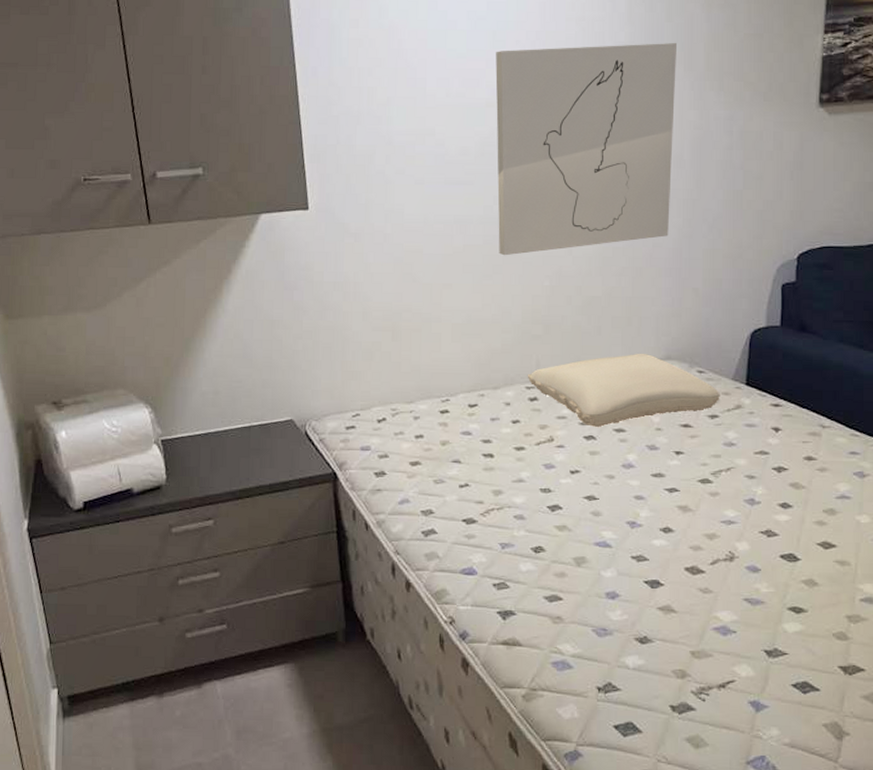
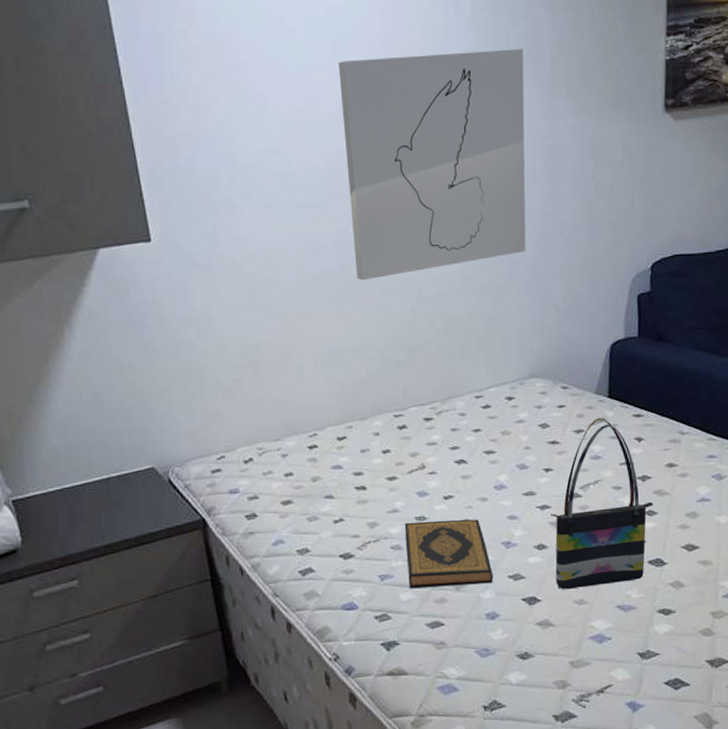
pillow: present [527,353,720,428] -> none [394,372,585,452]
hardback book: none [528,493,615,562] -> present [404,519,493,589]
tote bag: none [679,405,788,576] -> present [551,418,653,589]

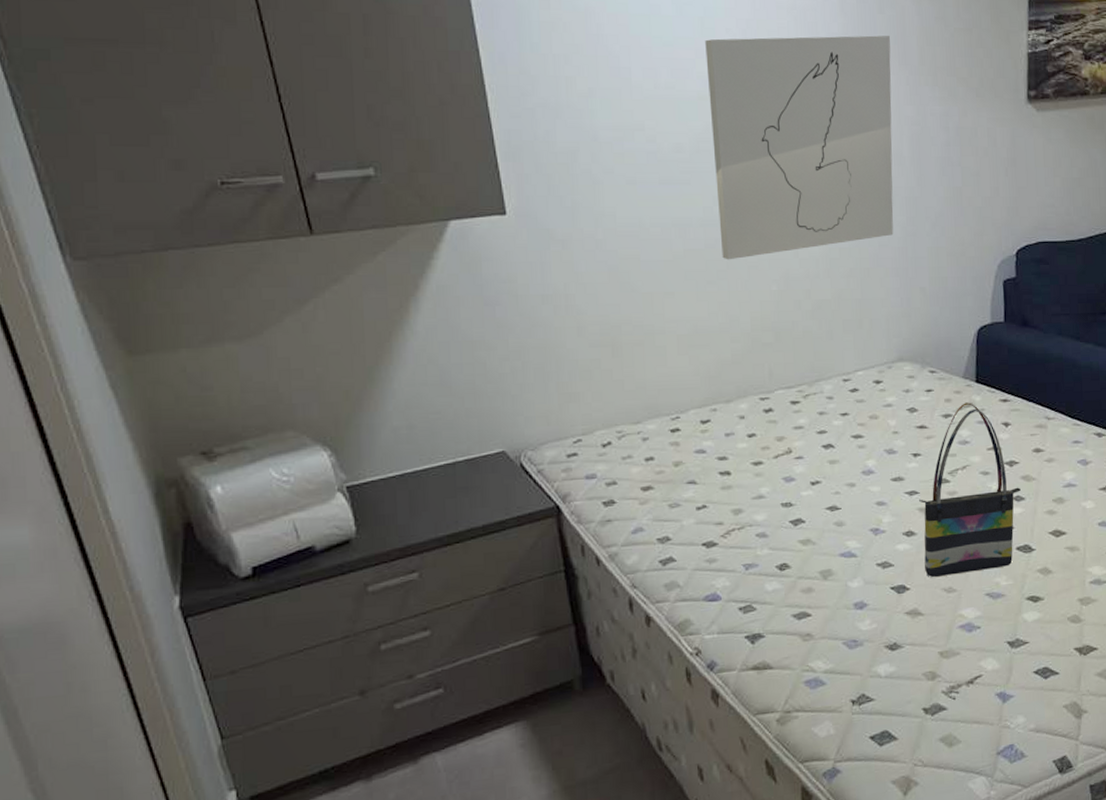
hardback book: present [404,519,493,589] -> none [770,505,861,578]

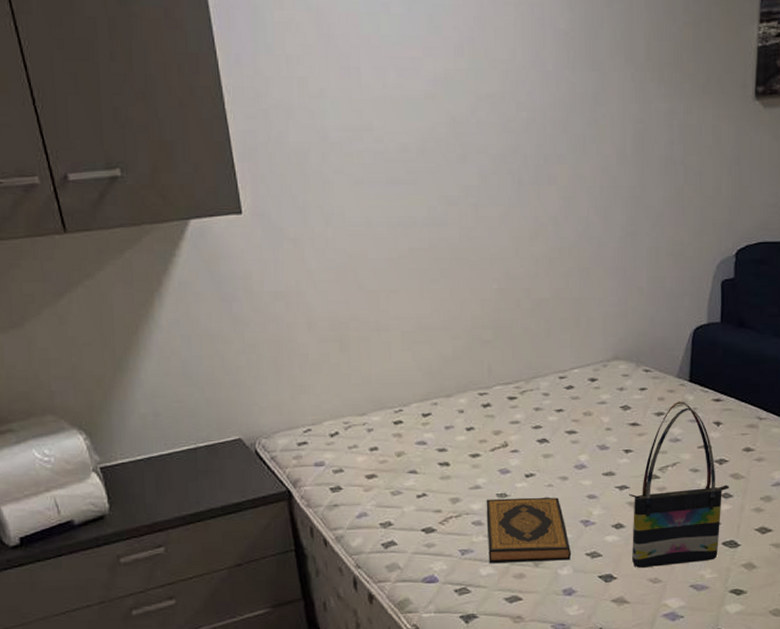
wall art: present [705,35,894,260] -> none [433,31,617,259]
hardback book: none [770,505,861,578] -> present [486,497,571,564]

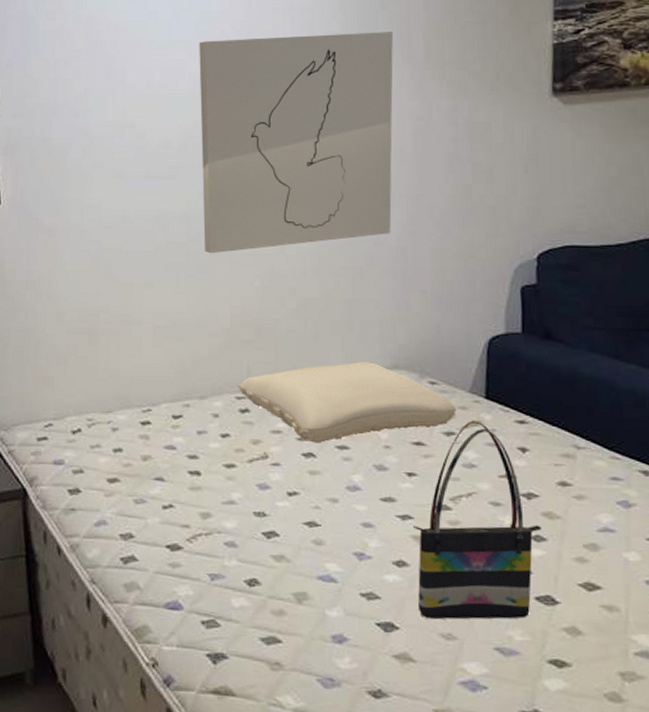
wall art: none [433,31,617,259] -> present [199,32,393,254]
pillow: none [479,354,666,431] -> present [237,361,456,444]
hardback book: present [486,497,571,564] -> none [241,517,342,600]

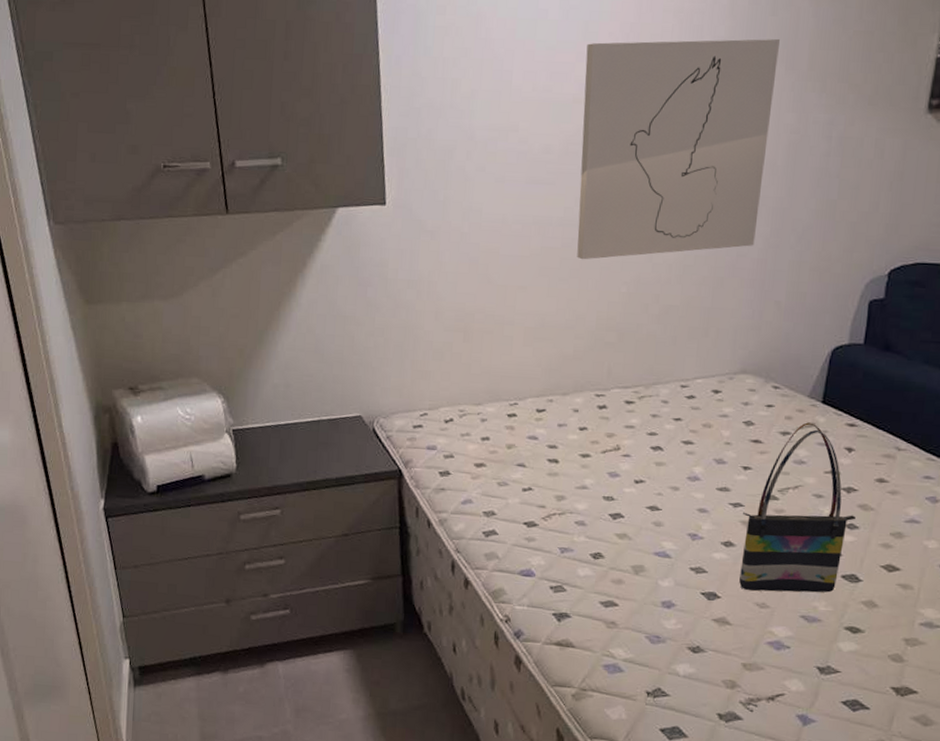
pillow: present [237,361,456,444] -> none [597,365,794,439]

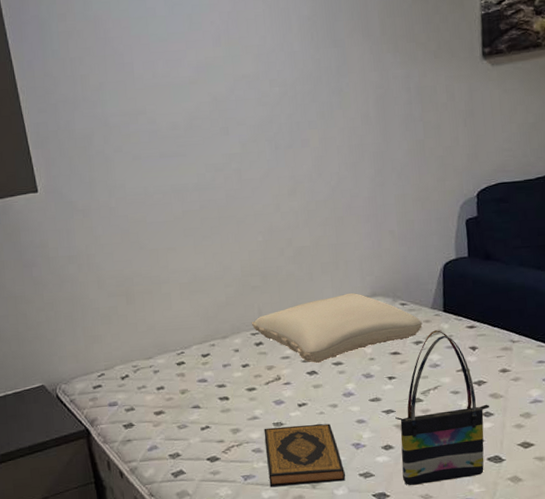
wall art: present [577,39,780,260] -> none [194,13,363,218]
hardback book: none [588,500,674,572] -> present [263,423,345,487]
pillow: none [597,365,794,439] -> present [251,292,423,364]

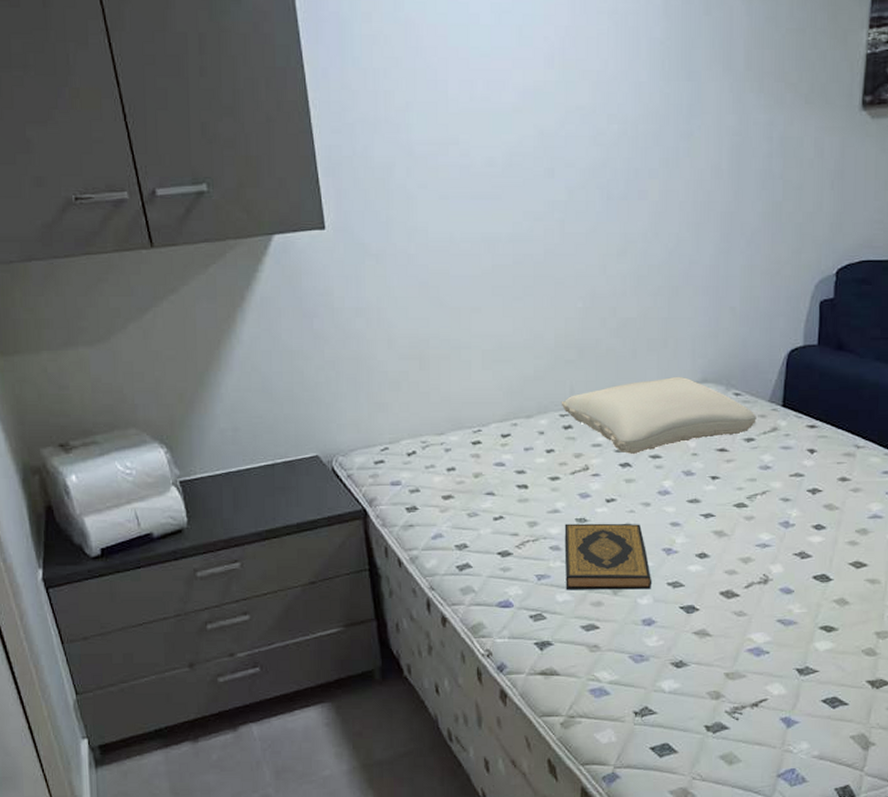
tote bag: present [395,330,489,485] -> none [715,427,822,599]

